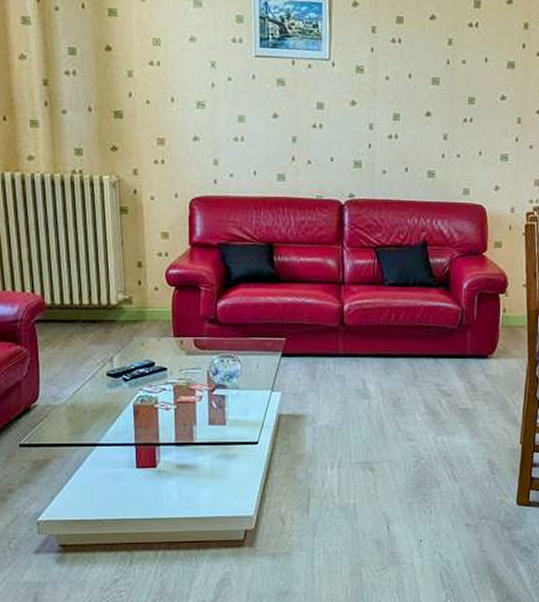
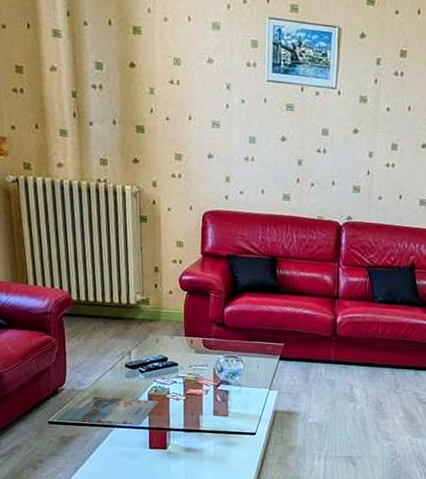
magazine: none [30,411,147,443] -> present [57,395,160,426]

